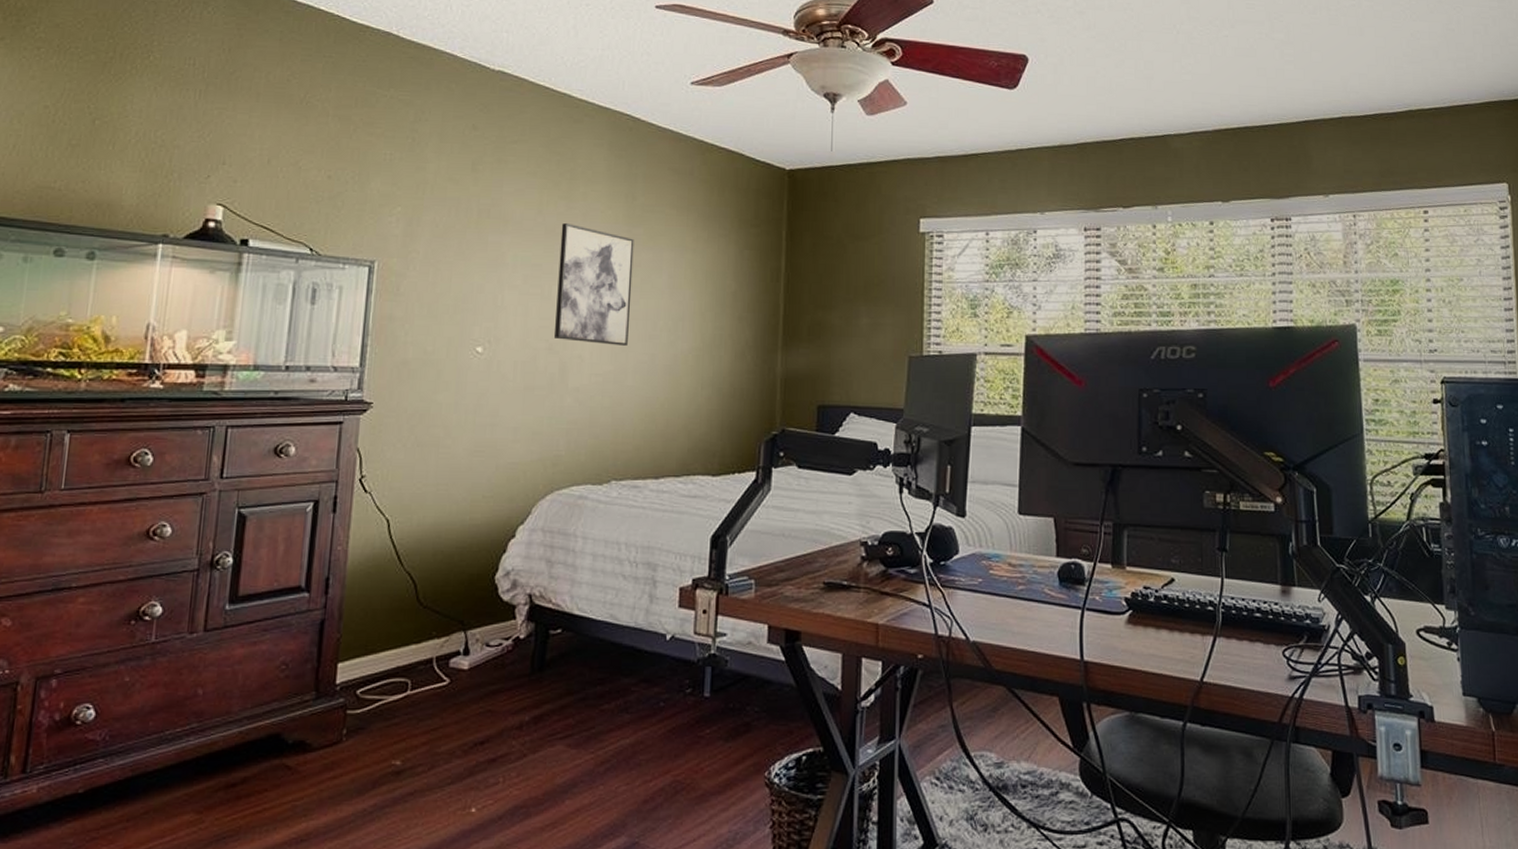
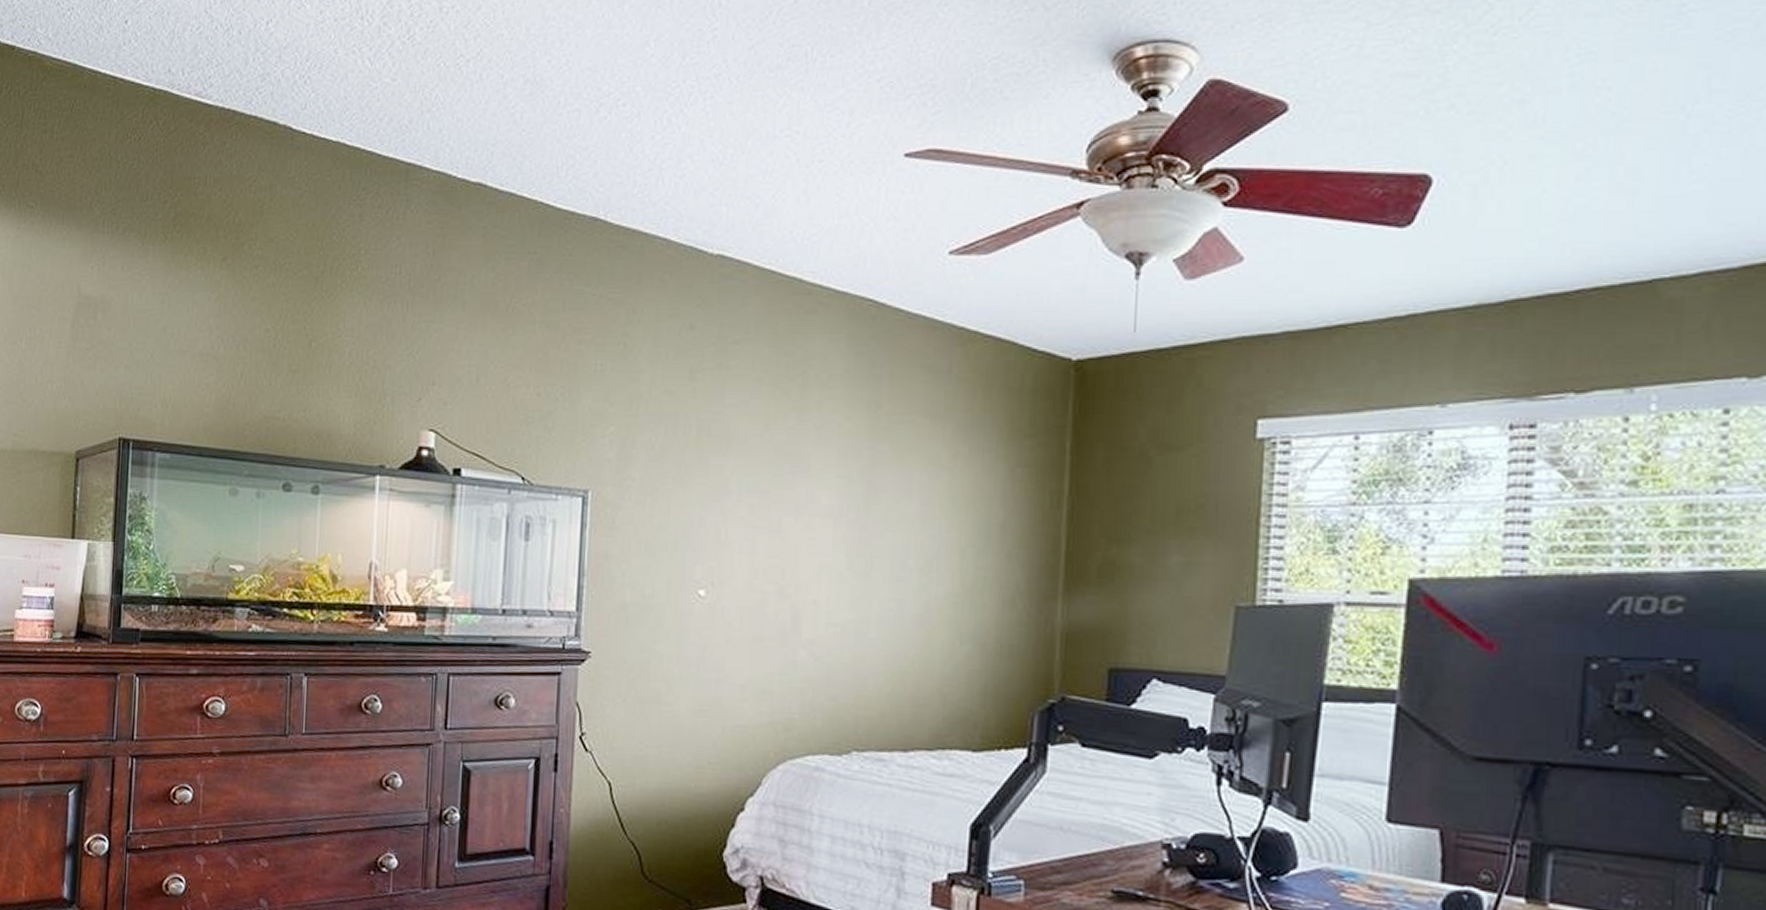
wall art: present [553,223,634,346] -> none [784,440,879,590]

